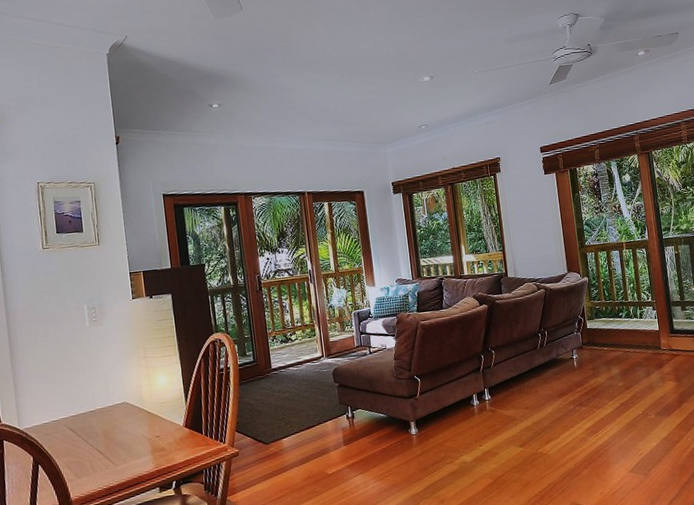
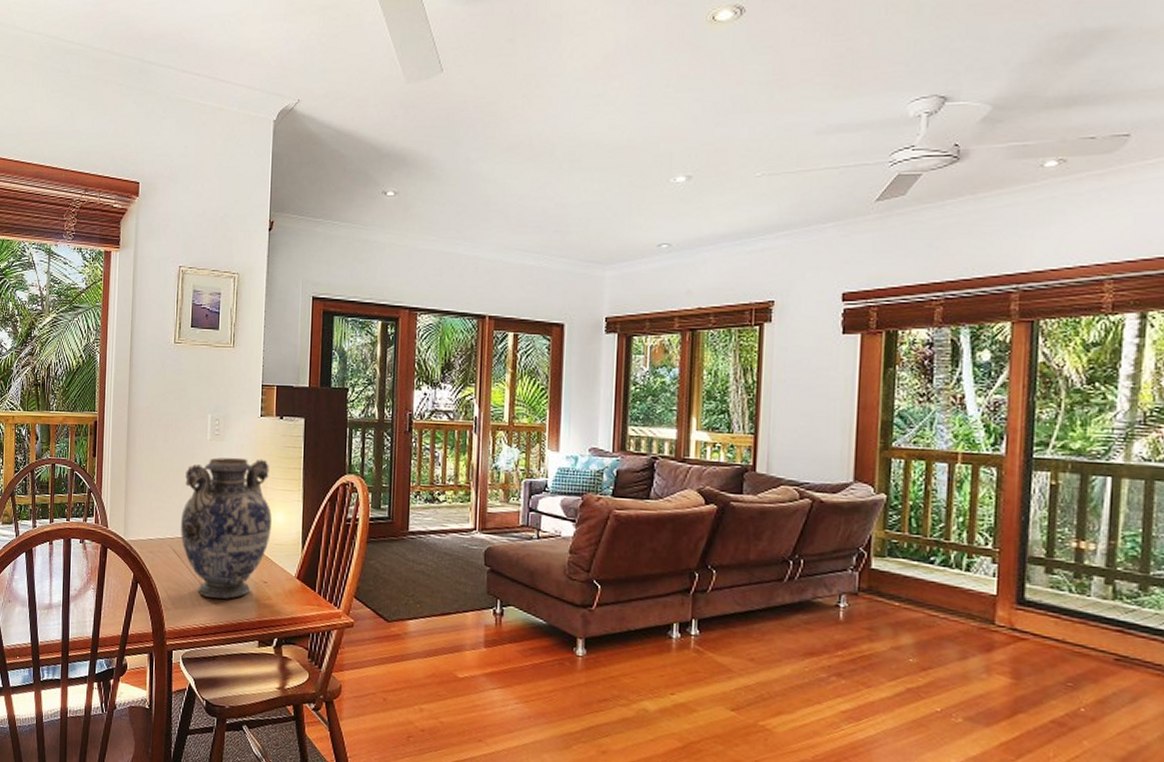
vase: none [70,334,157,462] -> present [181,457,272,600]

